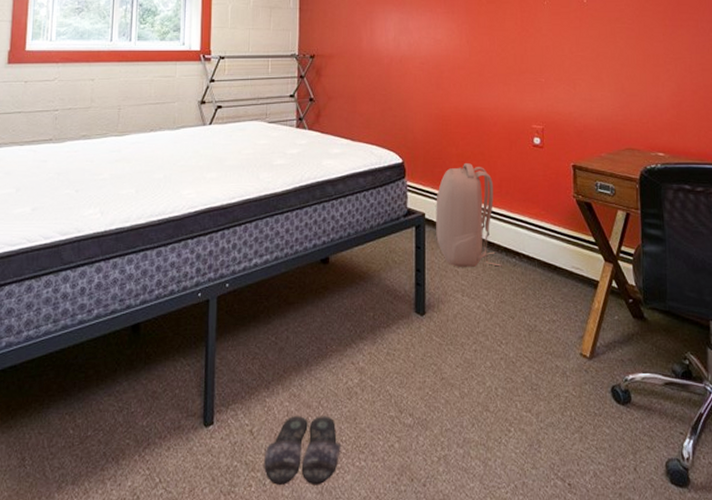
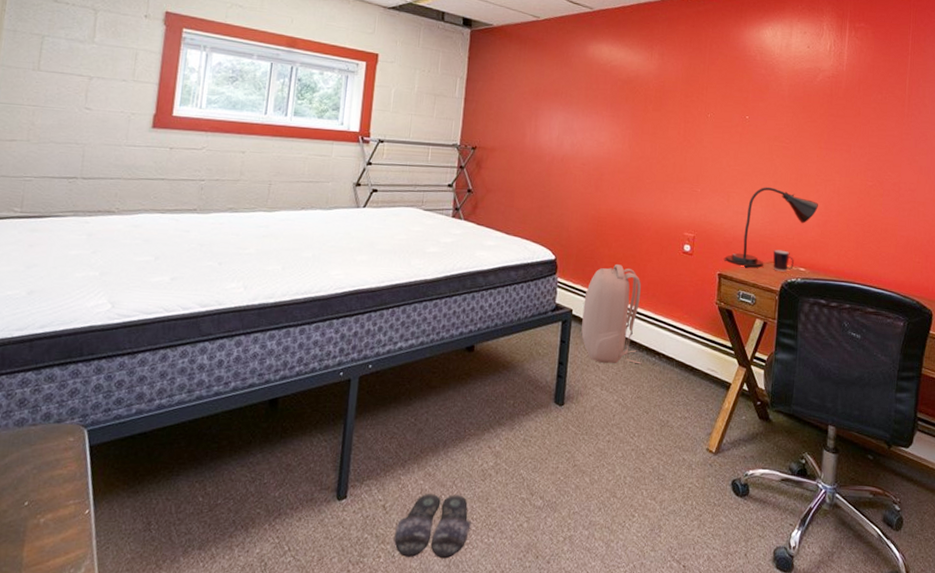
desk lamp: none [576,71,670,156] -> present [723,187,818,268]
mug: none [627,135,652,158] -> present [772,249,794,272]

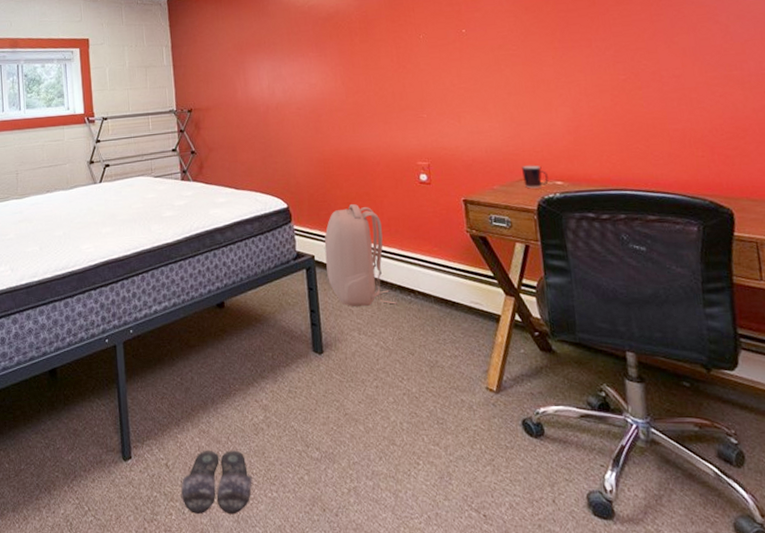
desk lamp: present [723,187,818,268] -> none [466,100,565,189]

